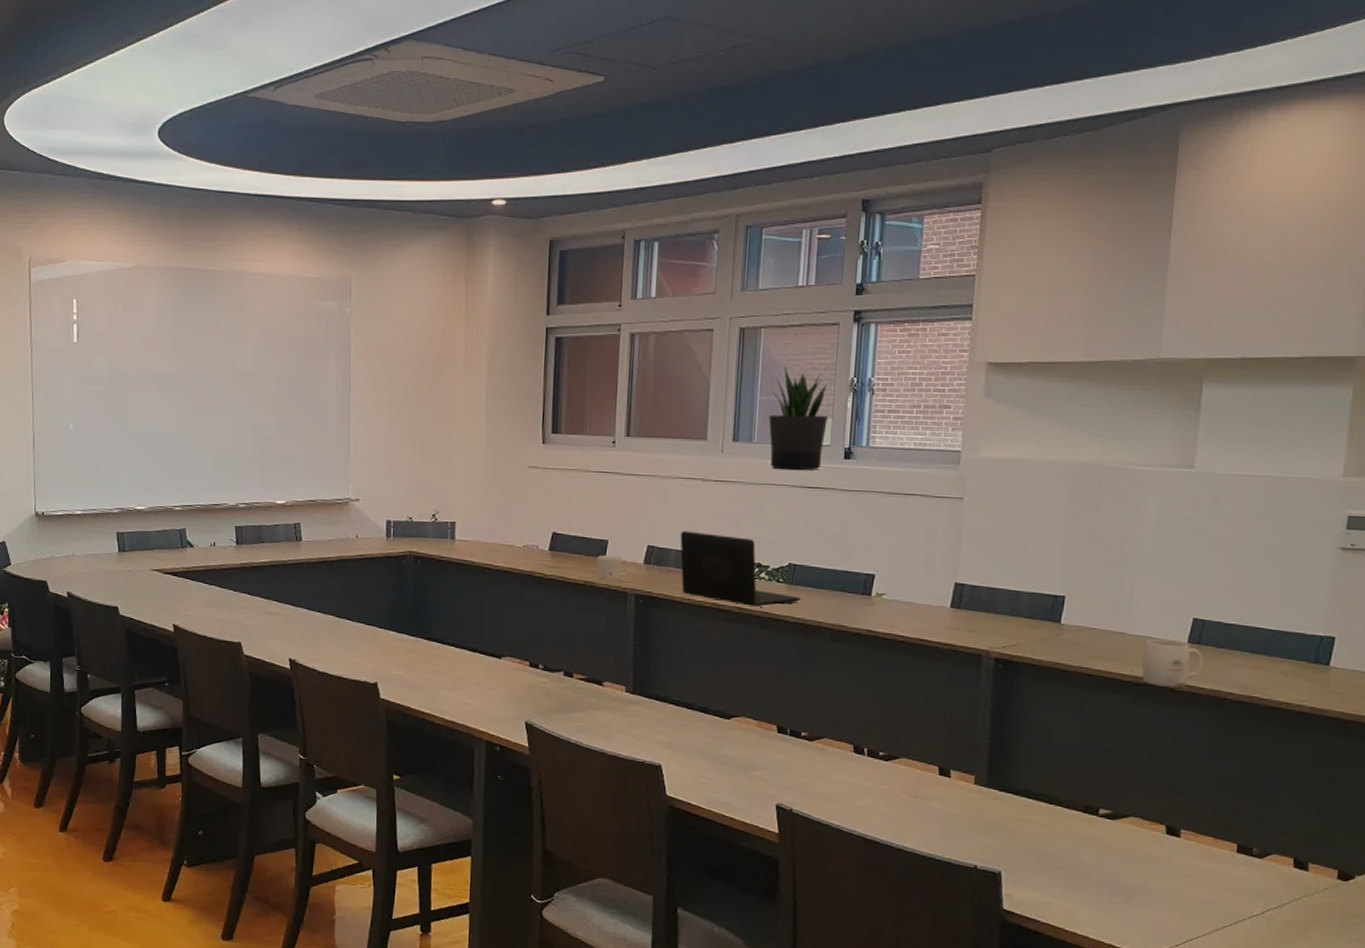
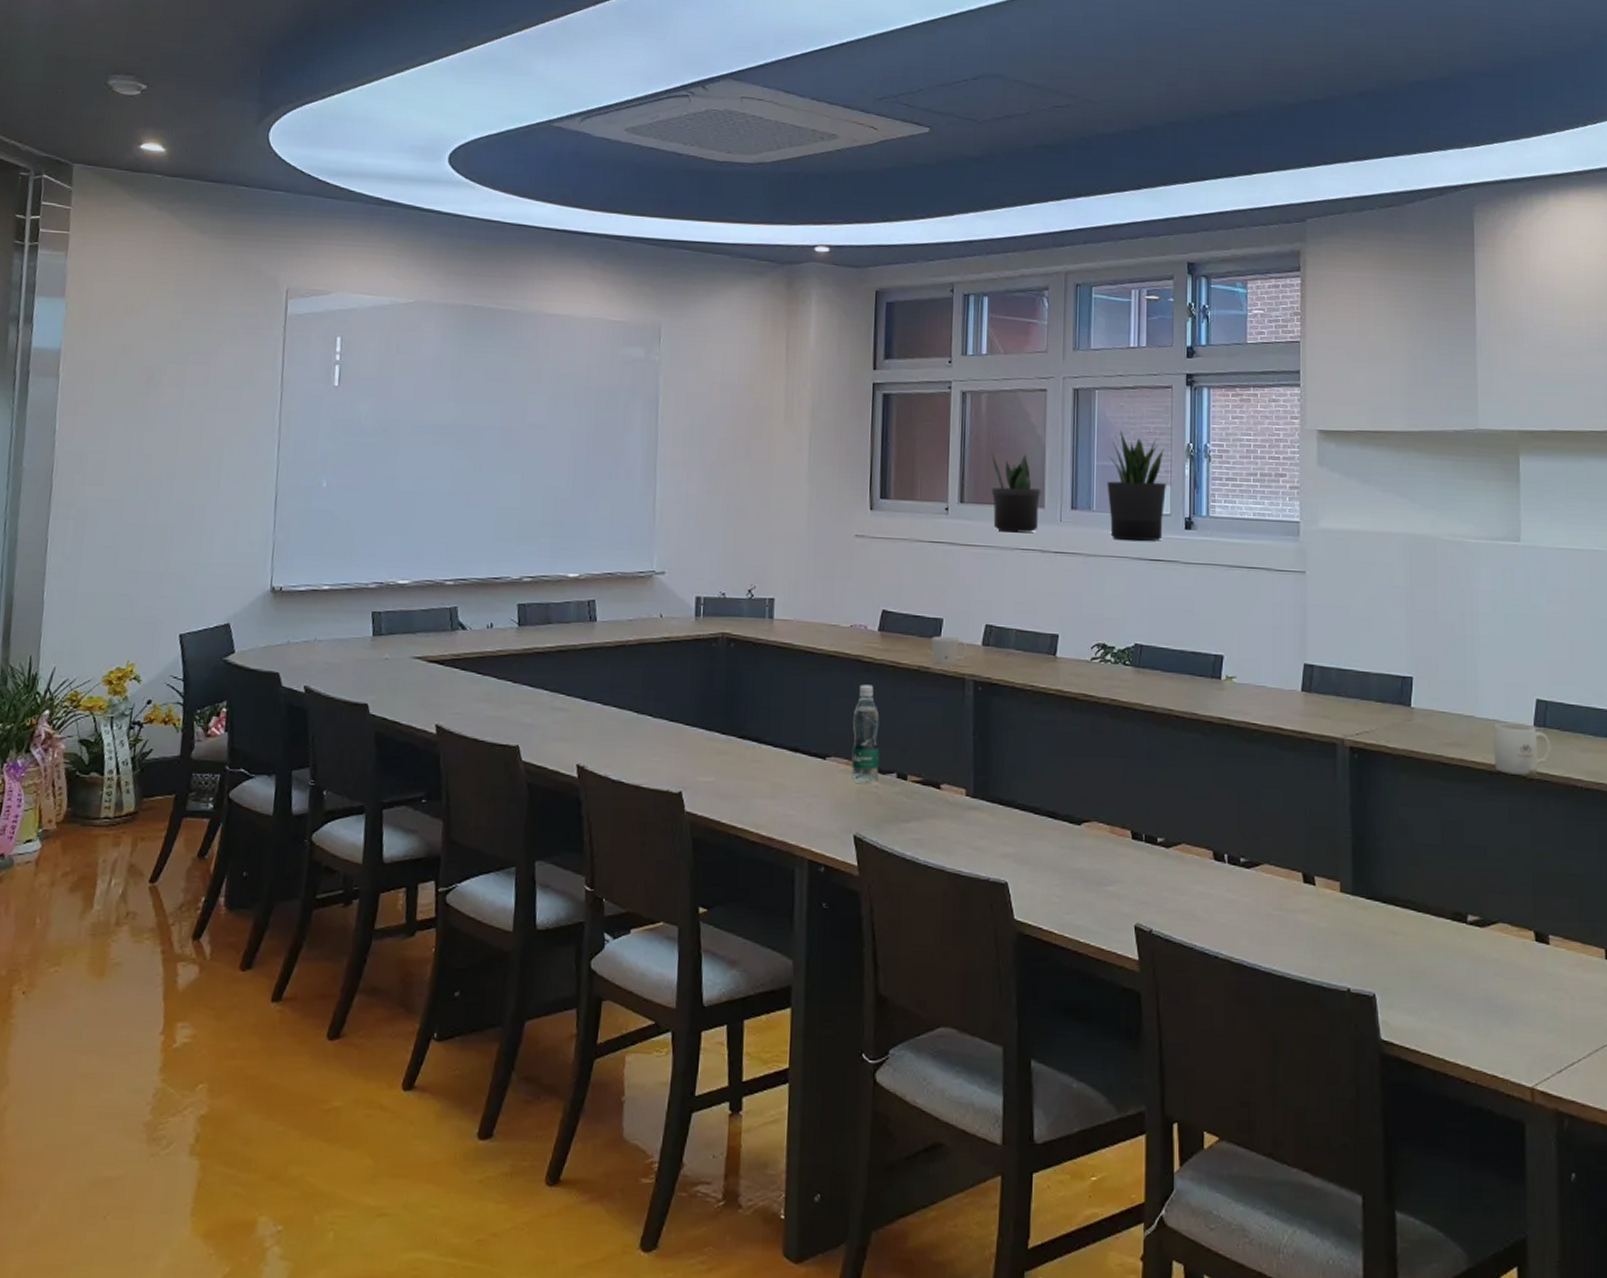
bottle: none [523,596,549,681] -> present [851,684,880,785]
planter: none [656,390,705,463] -> present [991,452,1041,533]
laptop: present [680,530,801,608] -> none [1020,607,1150,694]

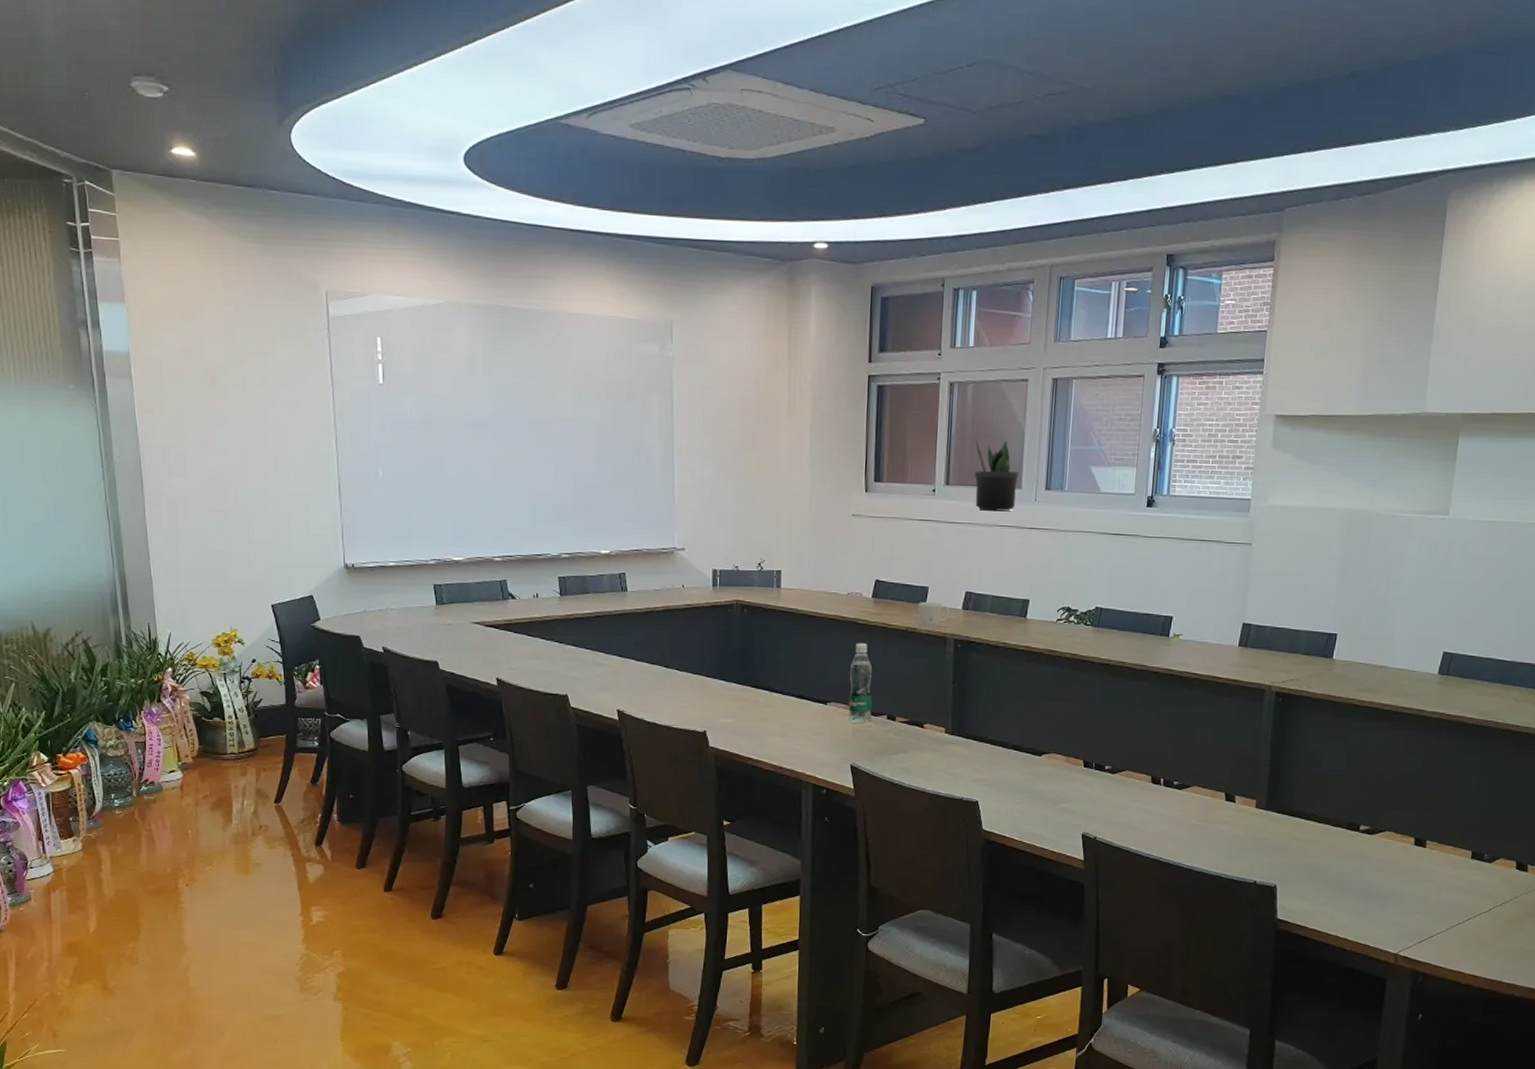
planter: present [1107,430,1166,542] -> none [1078,417,1134,518]
mug: present [1492,723,1551,776] -> none [1399,671,1451,716]

